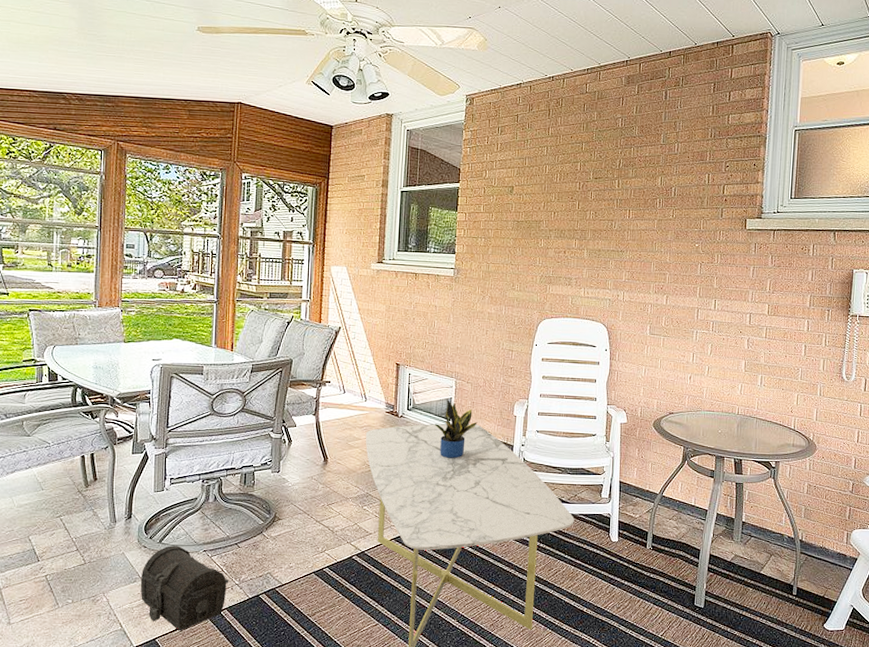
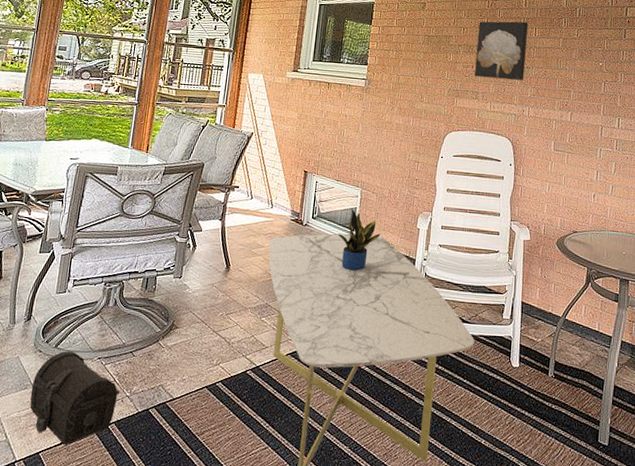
wall art: none [567,203,622,265] -> present [475,21,529,81]

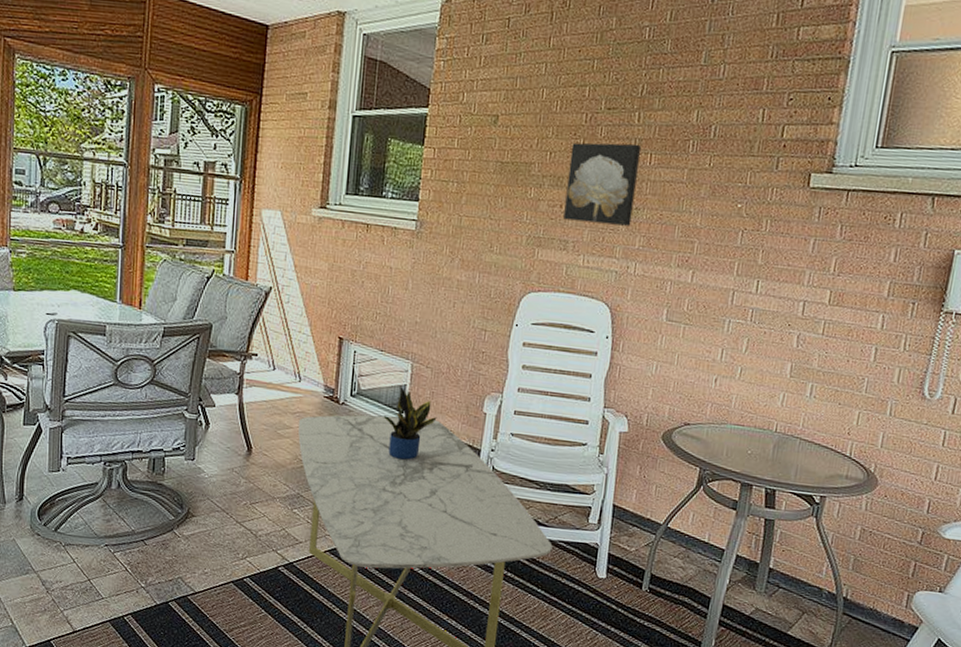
treasure chest: present [29,351,121,445] -> none [33,535,134,635]

